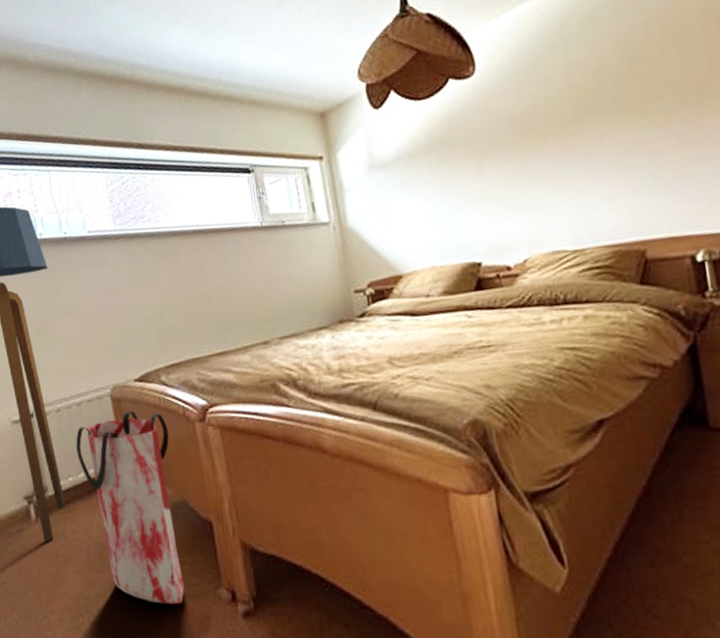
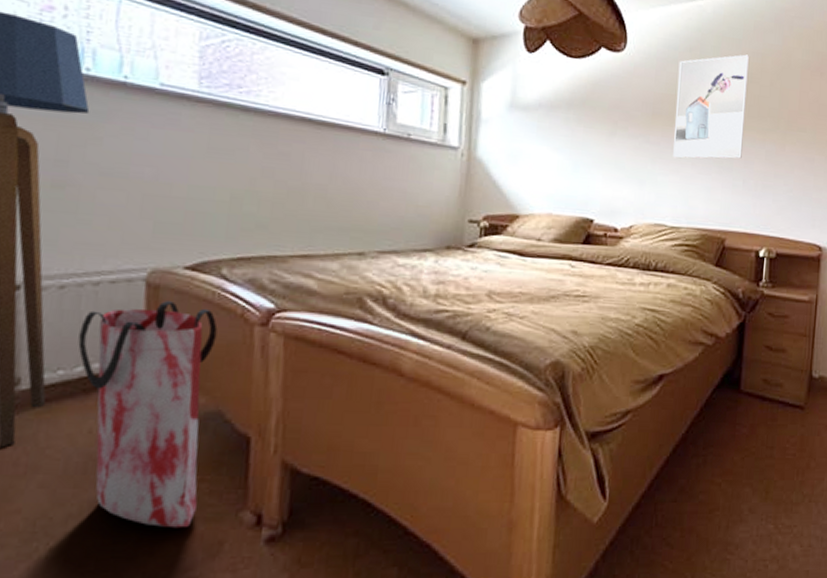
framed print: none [540,29,645,174] -> present [673,54,749,159]

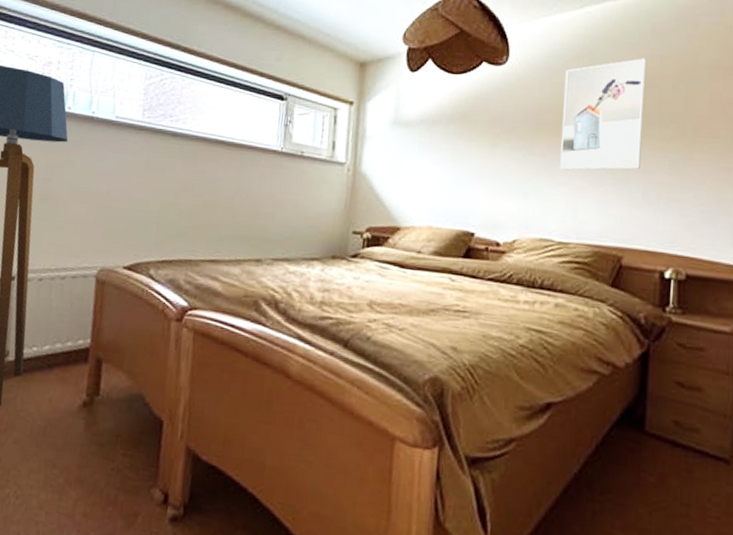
bag: present [78,301,218,528] -> none [47,295,144,495]

